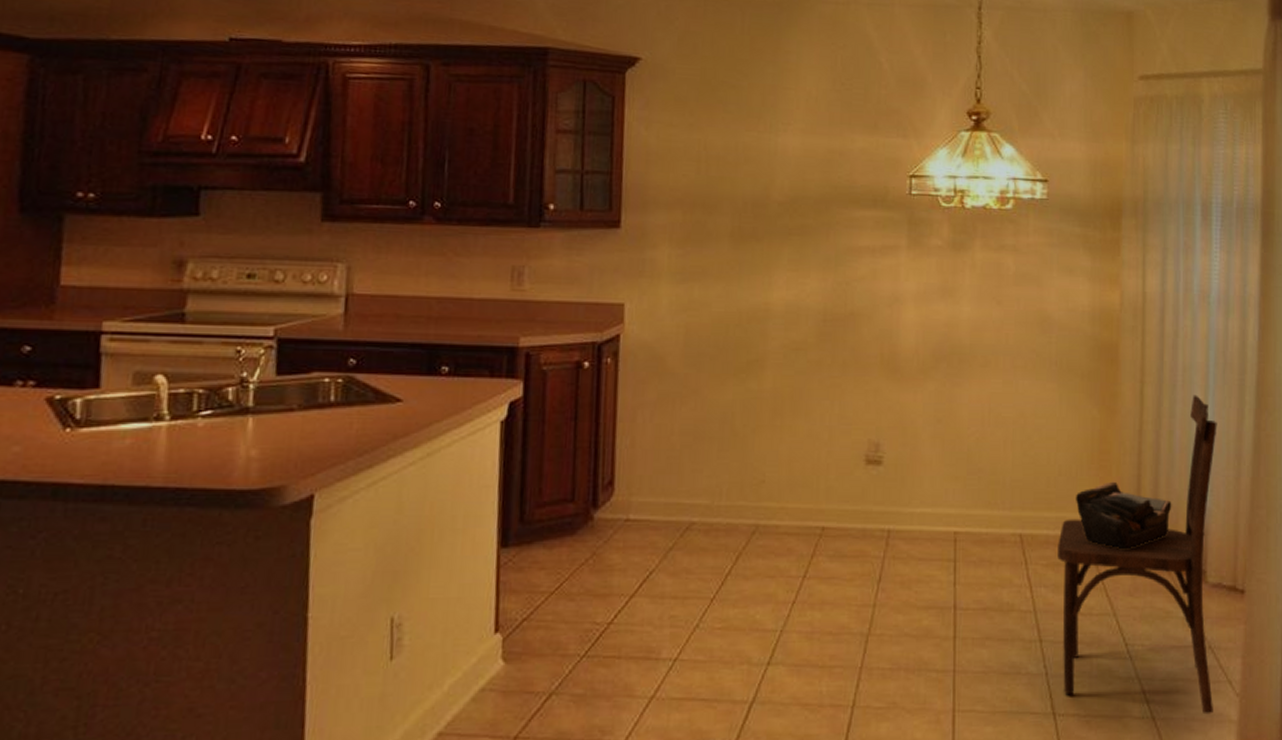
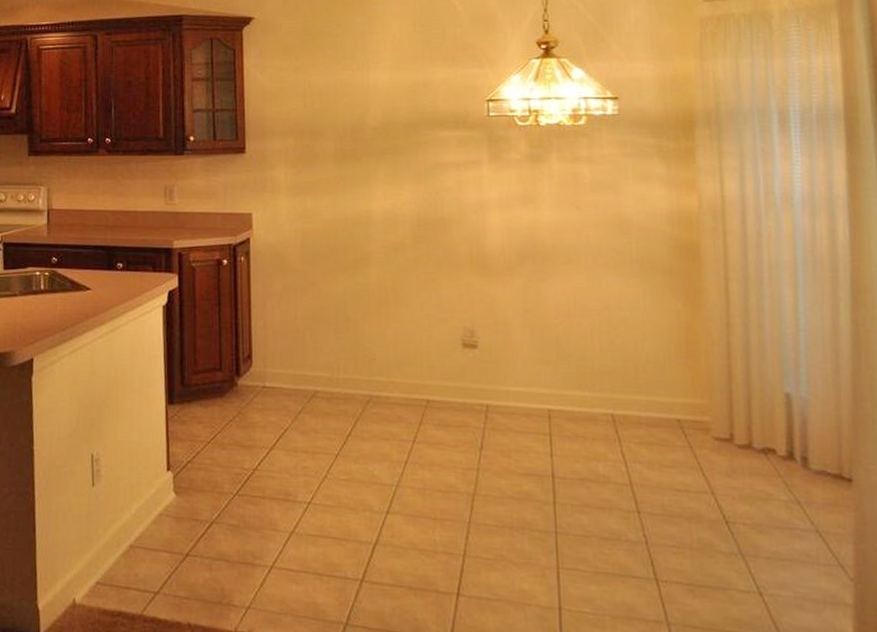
dining chair: present [1057,394,1217,715] -> none [650,291,825,596]
tote bag: present [1075,481,1172,550] -> none [664,369,767,434]

